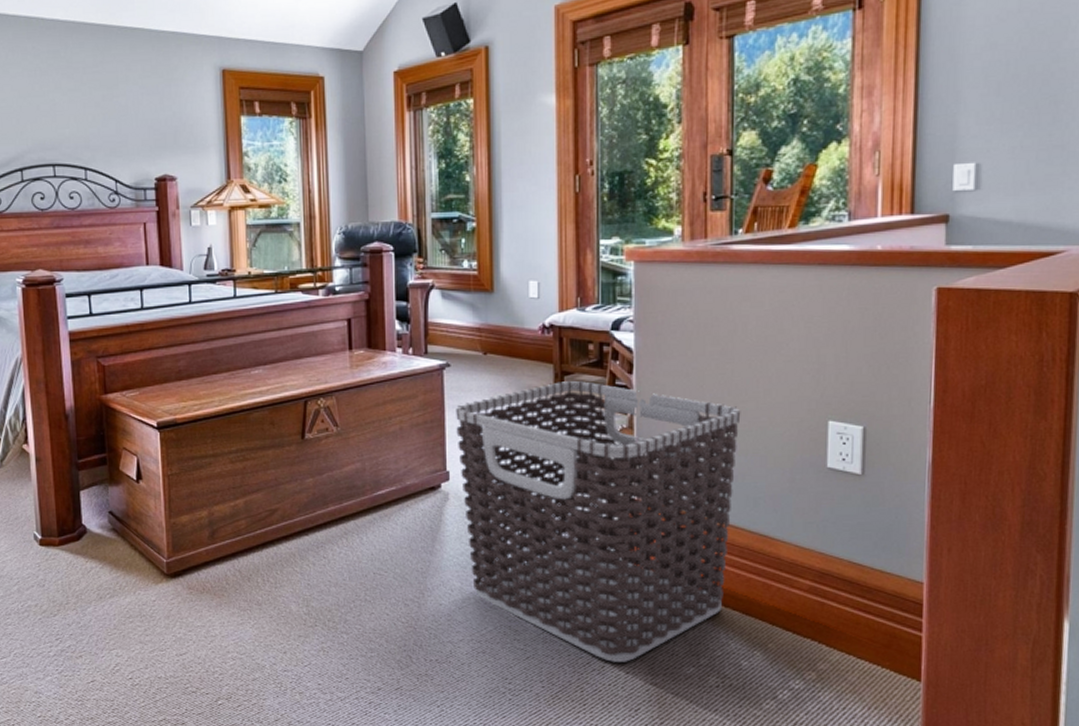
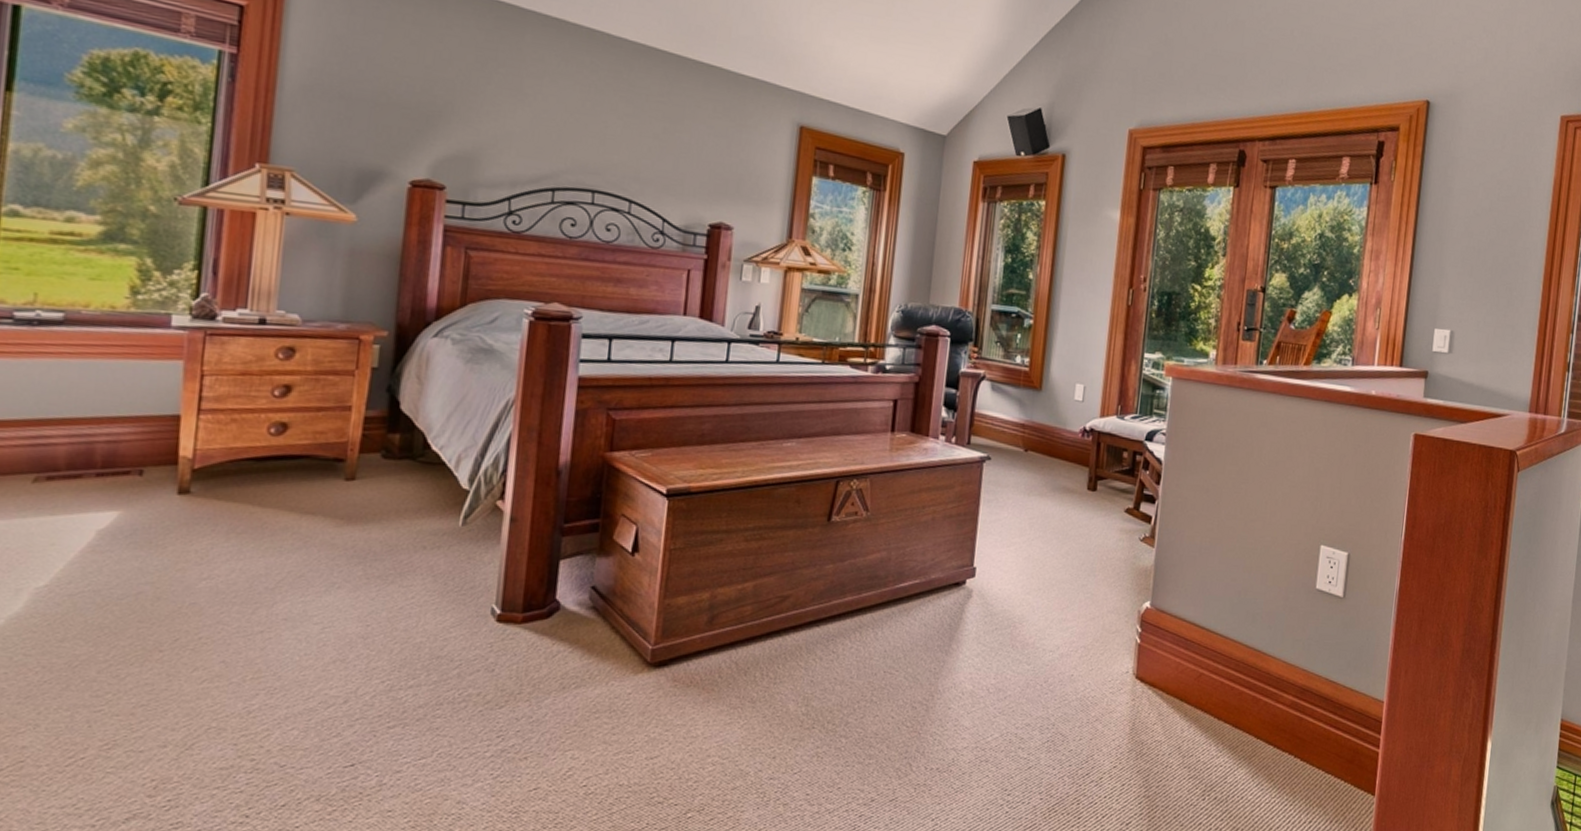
clothes hamper: present [456,380,741,662] -> none [984,485,1250,774]

